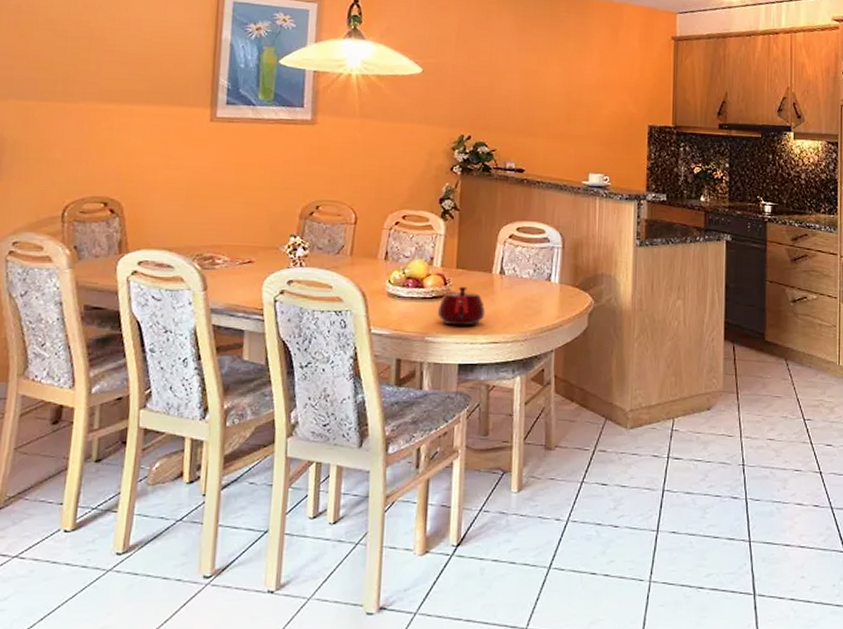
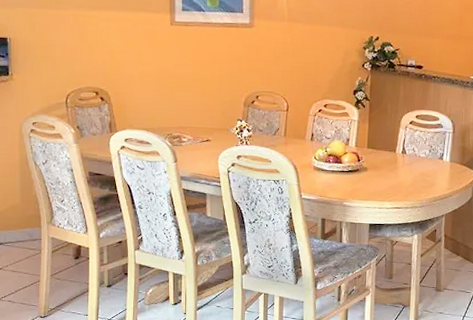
teapot: present [437,286,486,326] -> none [352,162,391,194]

